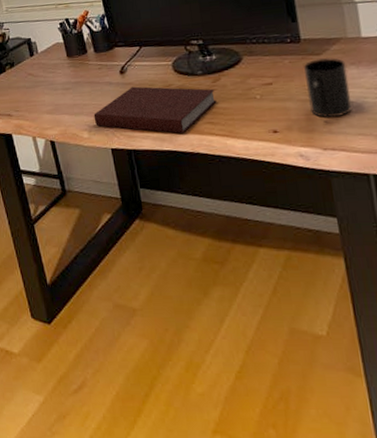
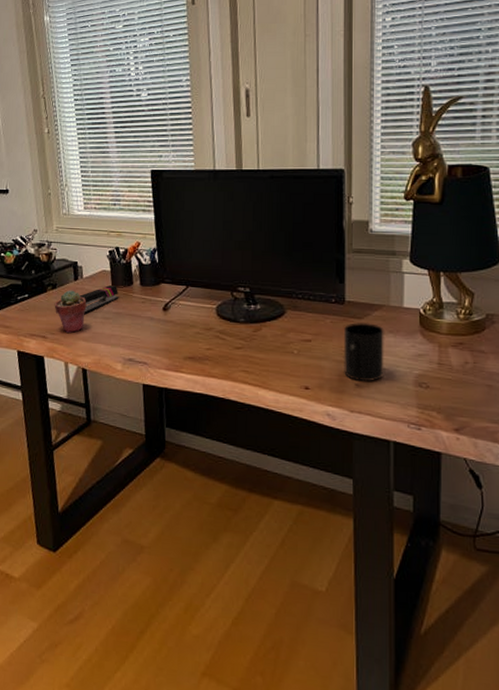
potted succulent: none [14,66,46,108] -> present [54,290,87,333]
stapler: none [37,56,76,87] -> present [79,285,119,314]
notebook: present [93,86,217,134] -> none [130,325,255,378]

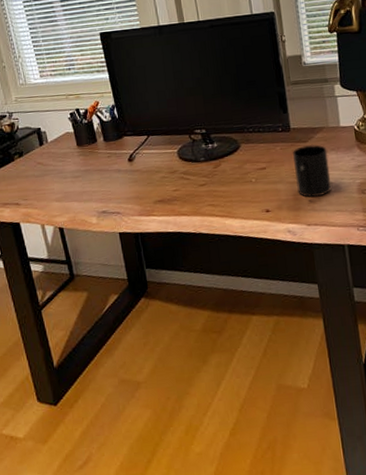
potted succulent: present [54,290,87,333] -> none [23,155,56,196]
stapler: present [79,285,119,314] -> none [46,145,86,176]

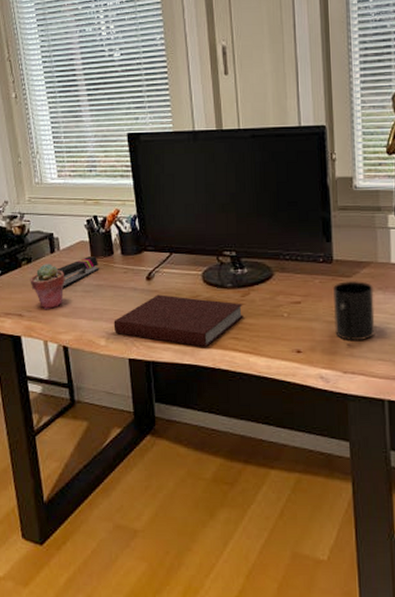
potted succulent: none [23,155,56,196] -> present [30,264,65,309]
stapler: none [46,145,86,176] -> present [56,256,100,288]
notebook: none [102,173,217,216] -> present [113,294,243,347]

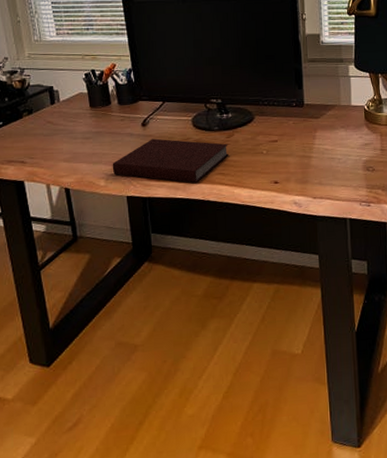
potted succulent: present [30,264,65,309] -> none [31,114,66,156]
stapler: present [56,256,100,288] -> none [57,106,98,136]
mug: present [333,280,375,342] -> none [304,120,339,172]

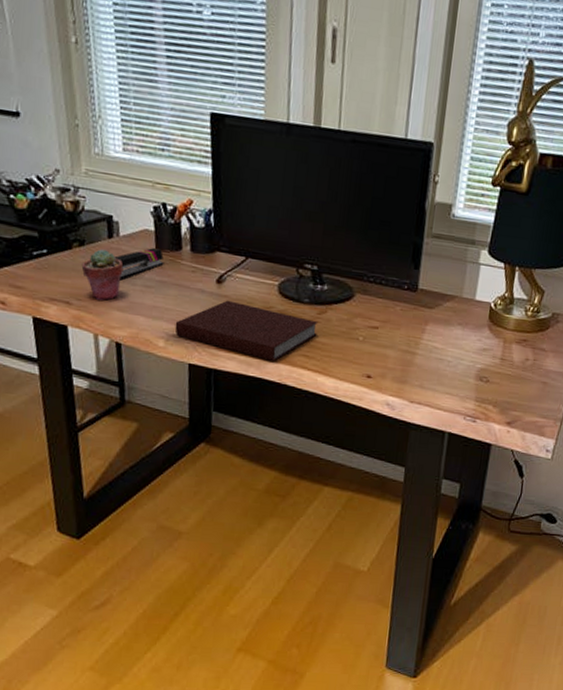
potted succulent: none [31,114,66,156] -> present [81,249,124,301]
stapler: none [57,106,98,136] -> present [114,248,164,279]

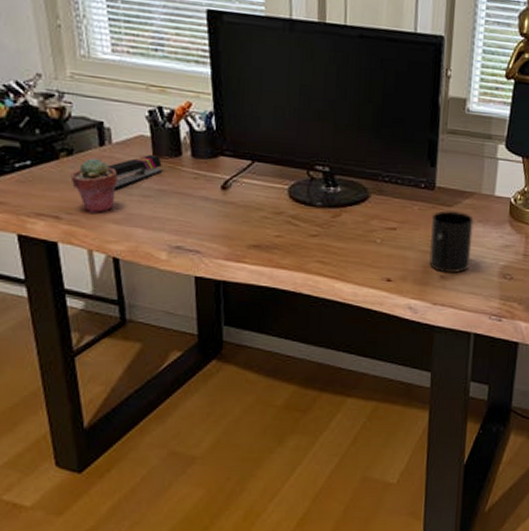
notebook: present [175,300,318,361] -> none [178,207,333,269]
mug: none [408,312,454,374] -> present [429,210,474,274]

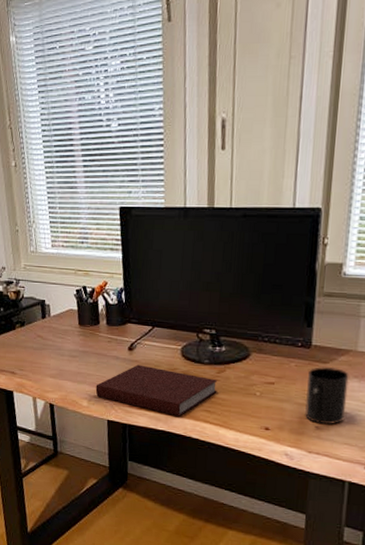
potted succulent: present [70,158,118,213] -> none [22,328,54,370]
stapler: present [107,155,163,190] -> none [47,324,86,351]
notebook: none [178,207,333,269] -> present [95,364,218,416]

